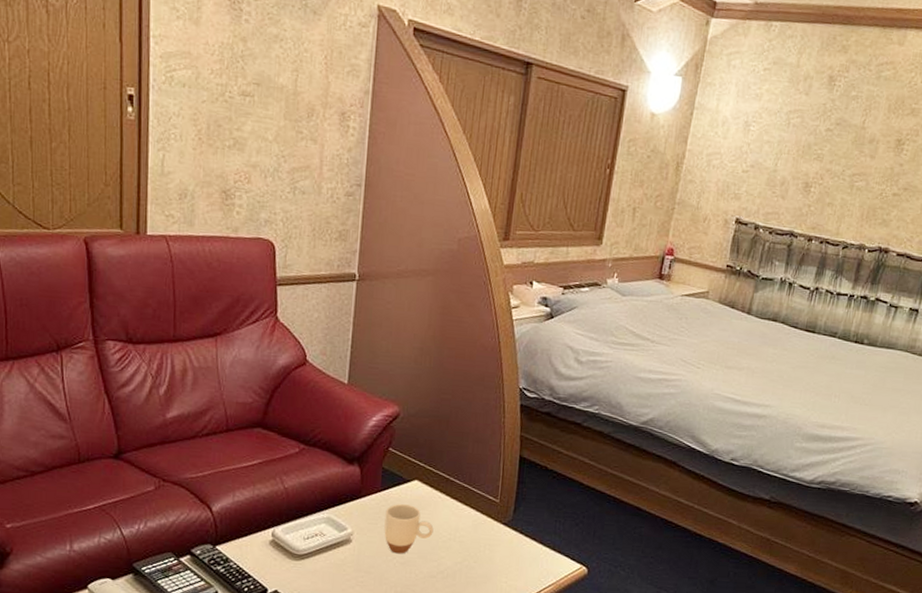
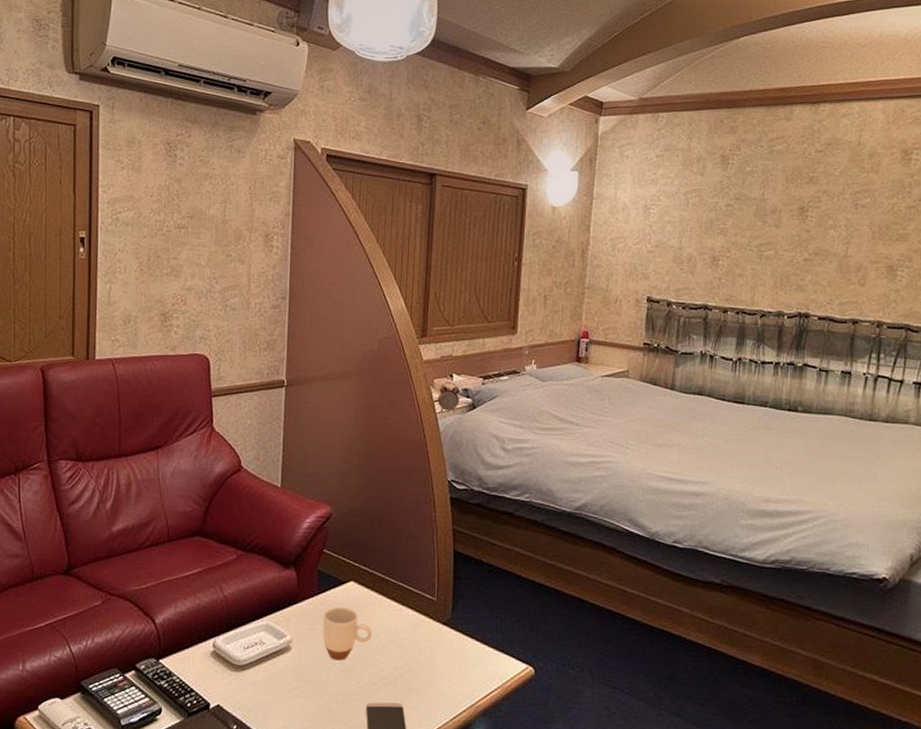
alarm clock: none [515,289,540,321] -> present [437,382,461,412]

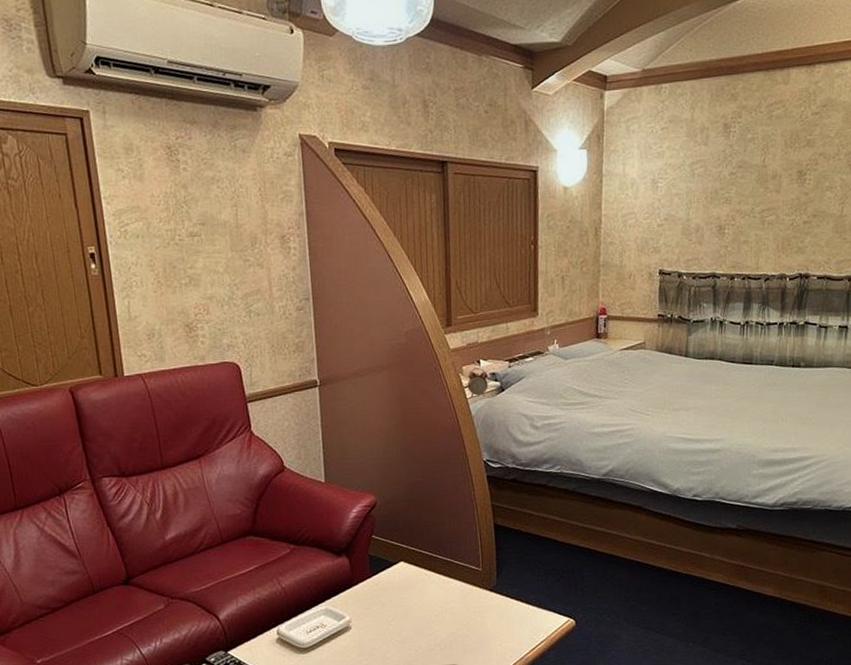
mug: present [323,607,372,661] -> none [378,586,425,634]

